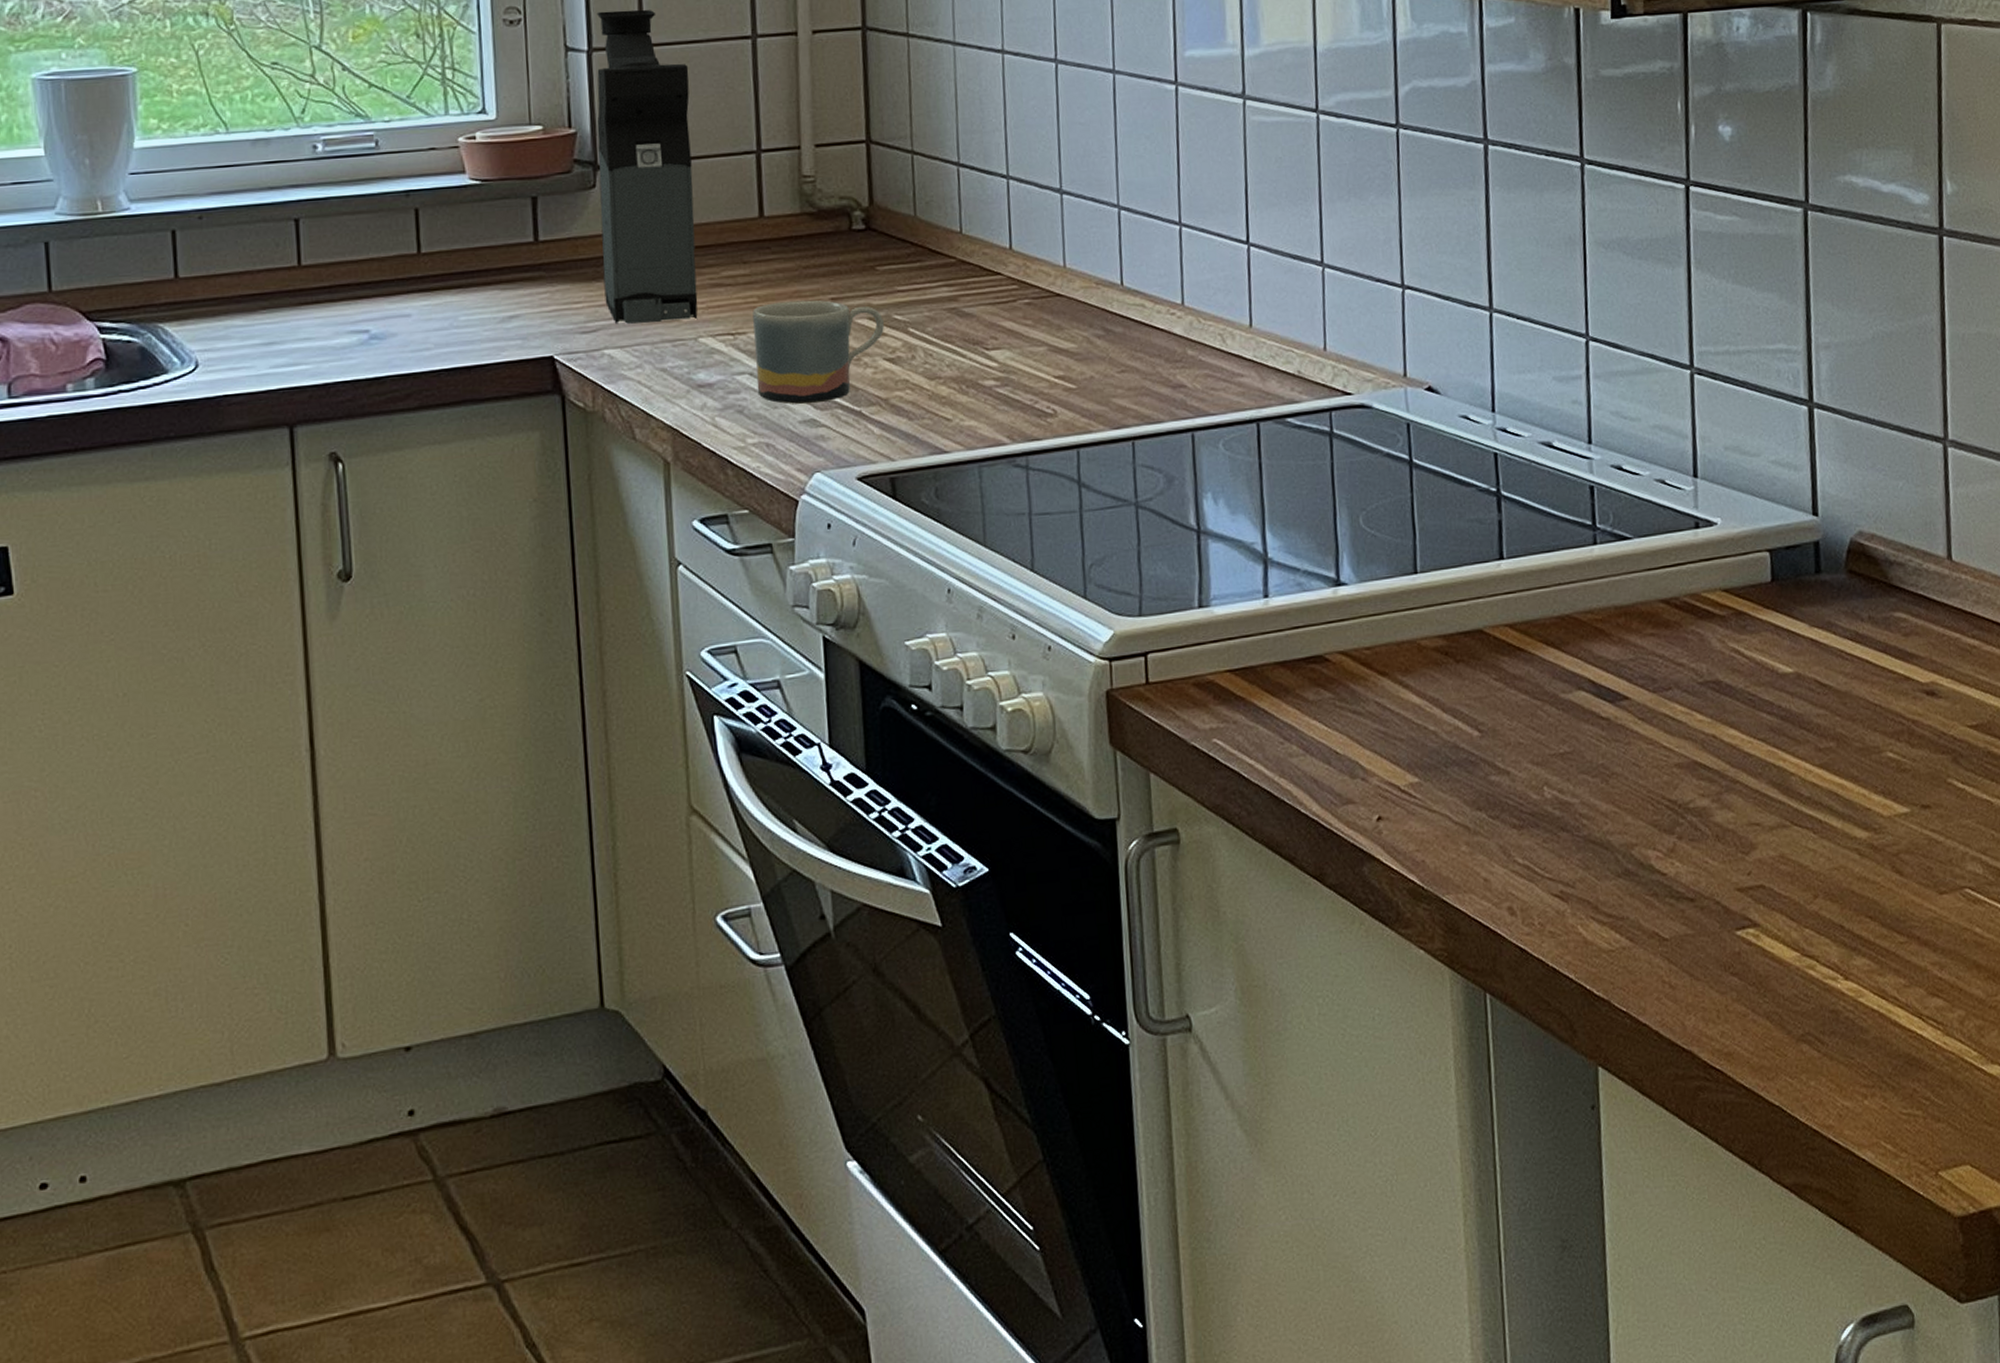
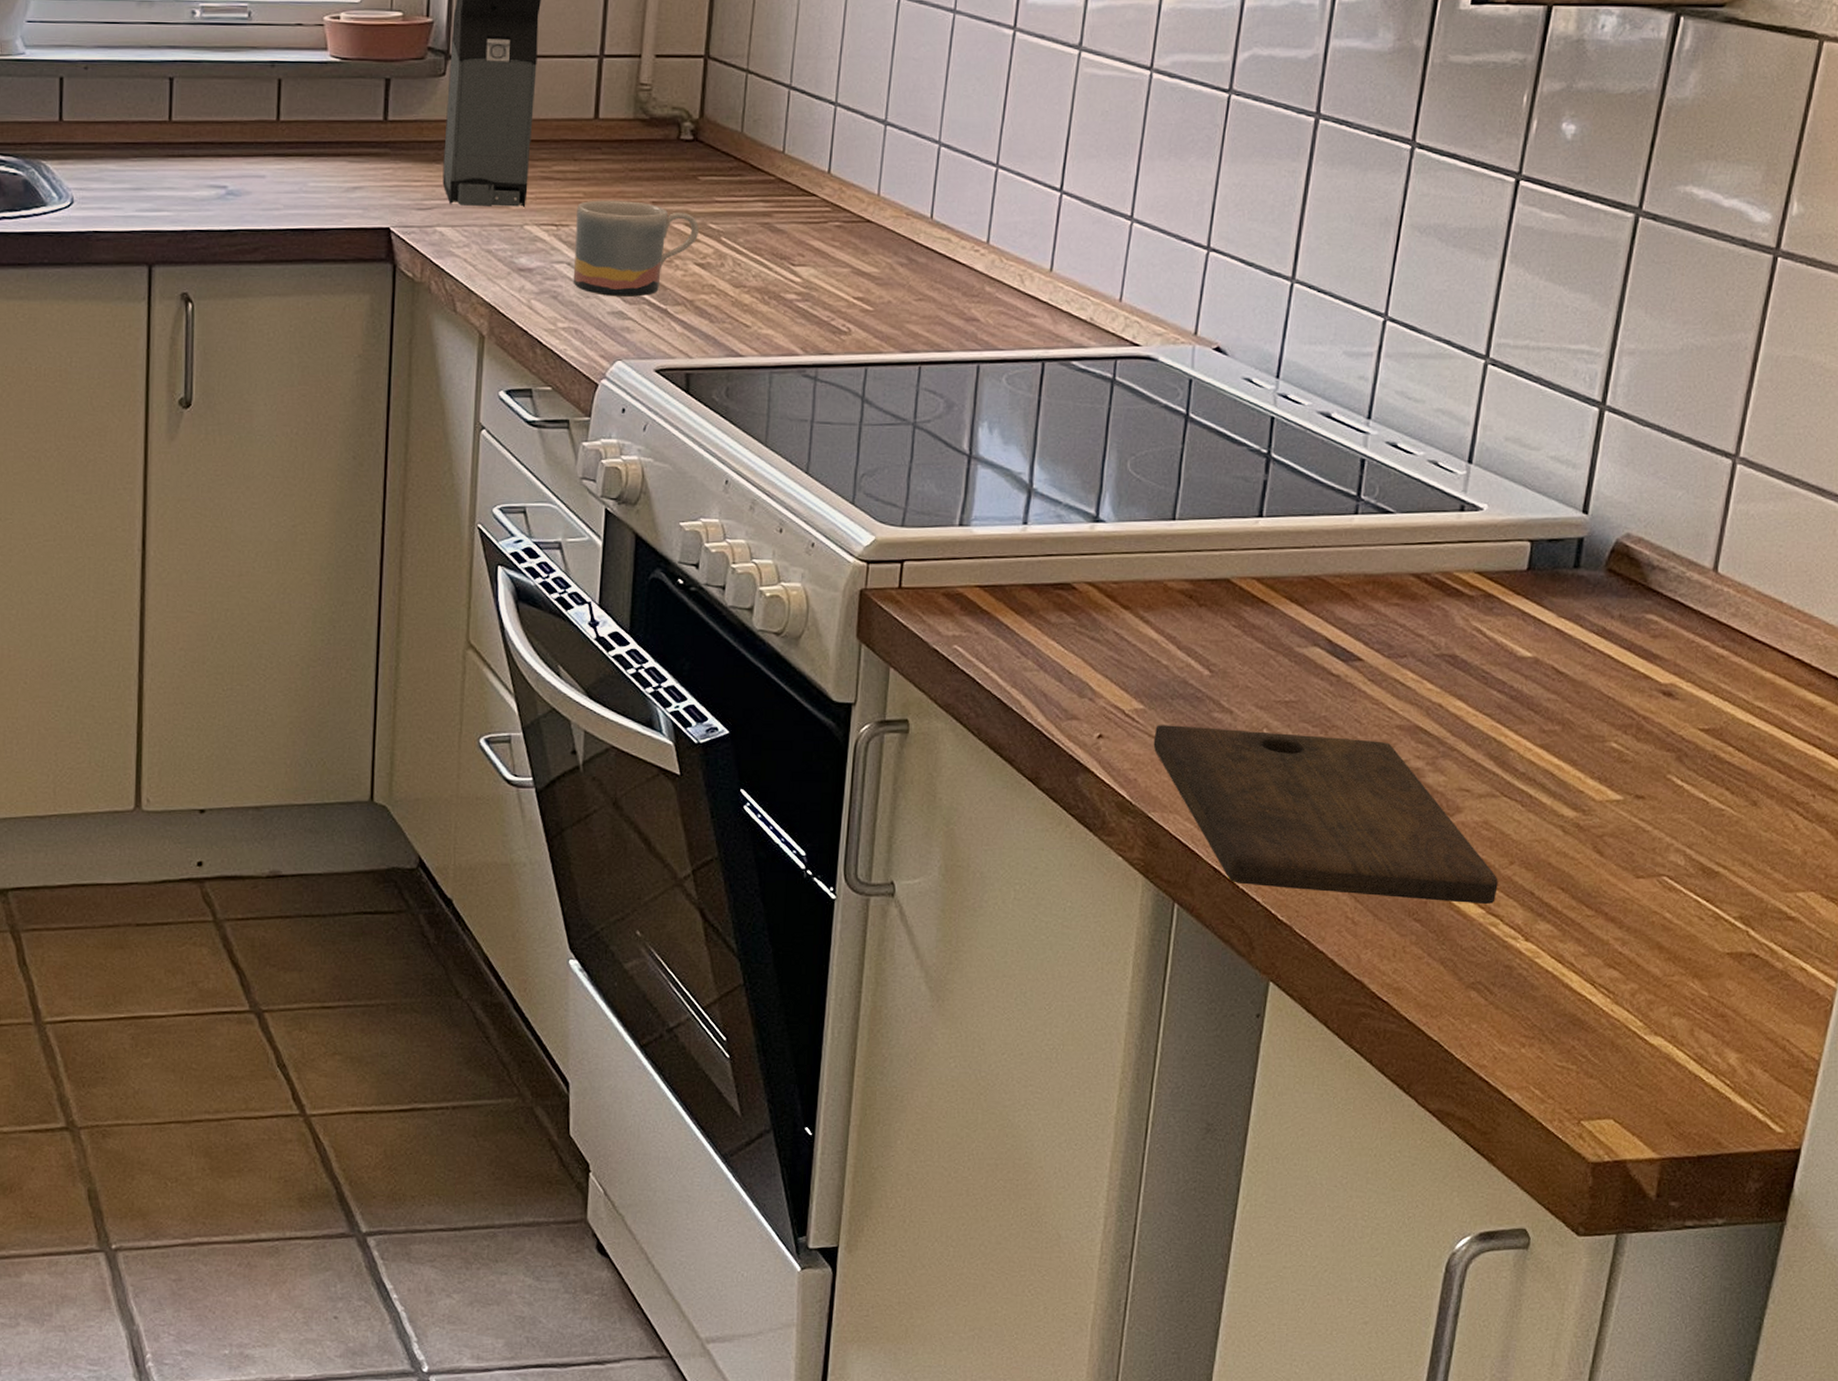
cutting board: none [1434,783,1807,962] -> present [1153,725,1498,904]

